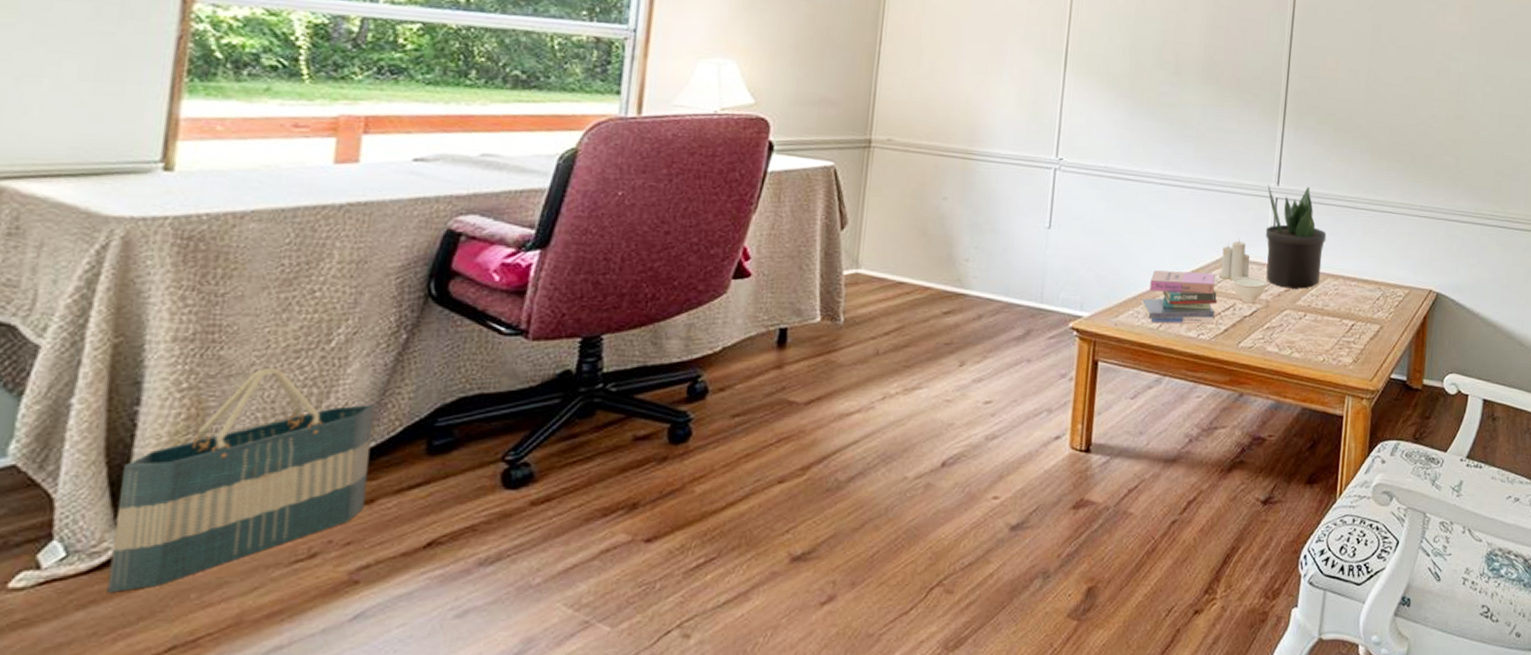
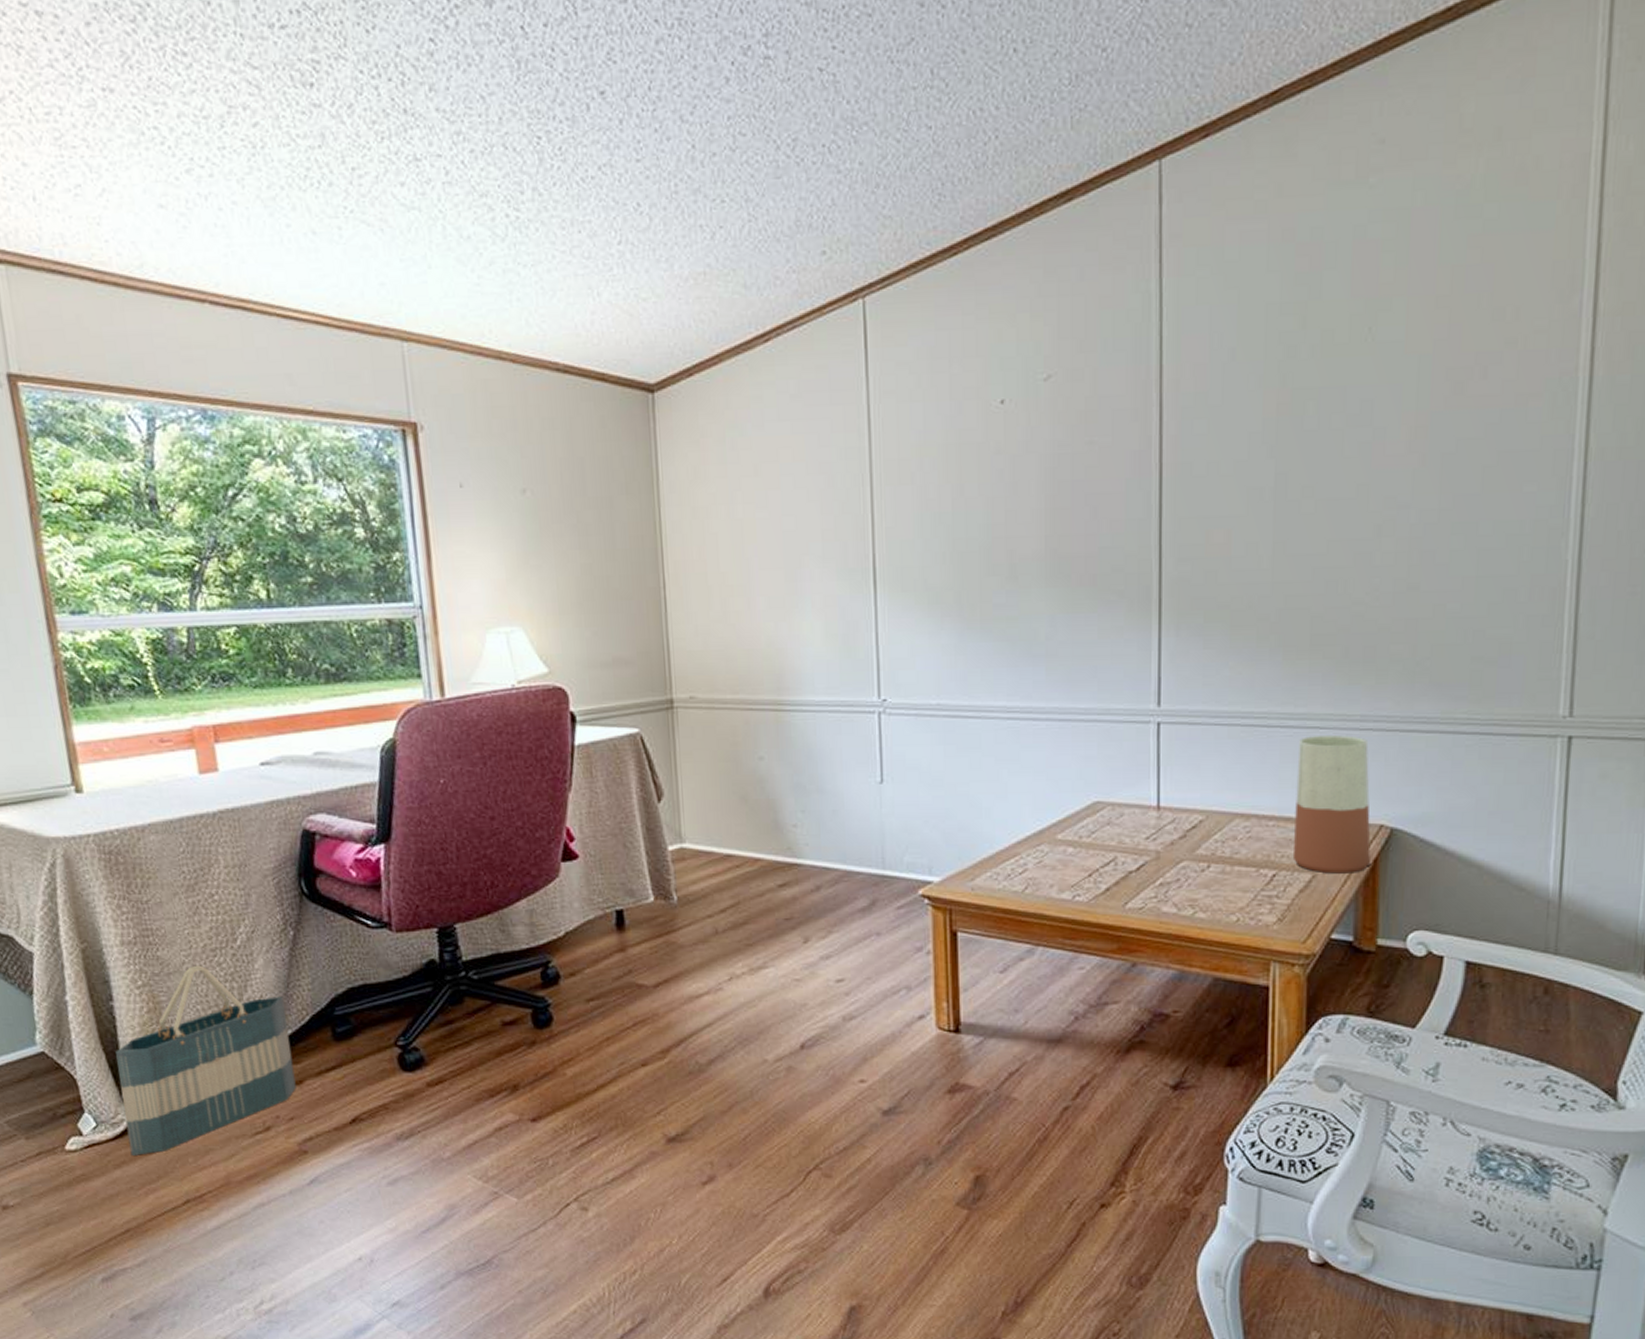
books: present [1140,270,1218,324] -> none [999,822,1094,884]
candle: present [1220,239,1250,281] -> none [1094,778,1132,830]
bowl: present [1232,276,1268,304] -> none [1110,823,1156,857]
planter: present [1265,184,1327,289] -> none [1144,703,1230,834]
vase: none [1368,218,1425,327] -> present [1294,735,1371,874]

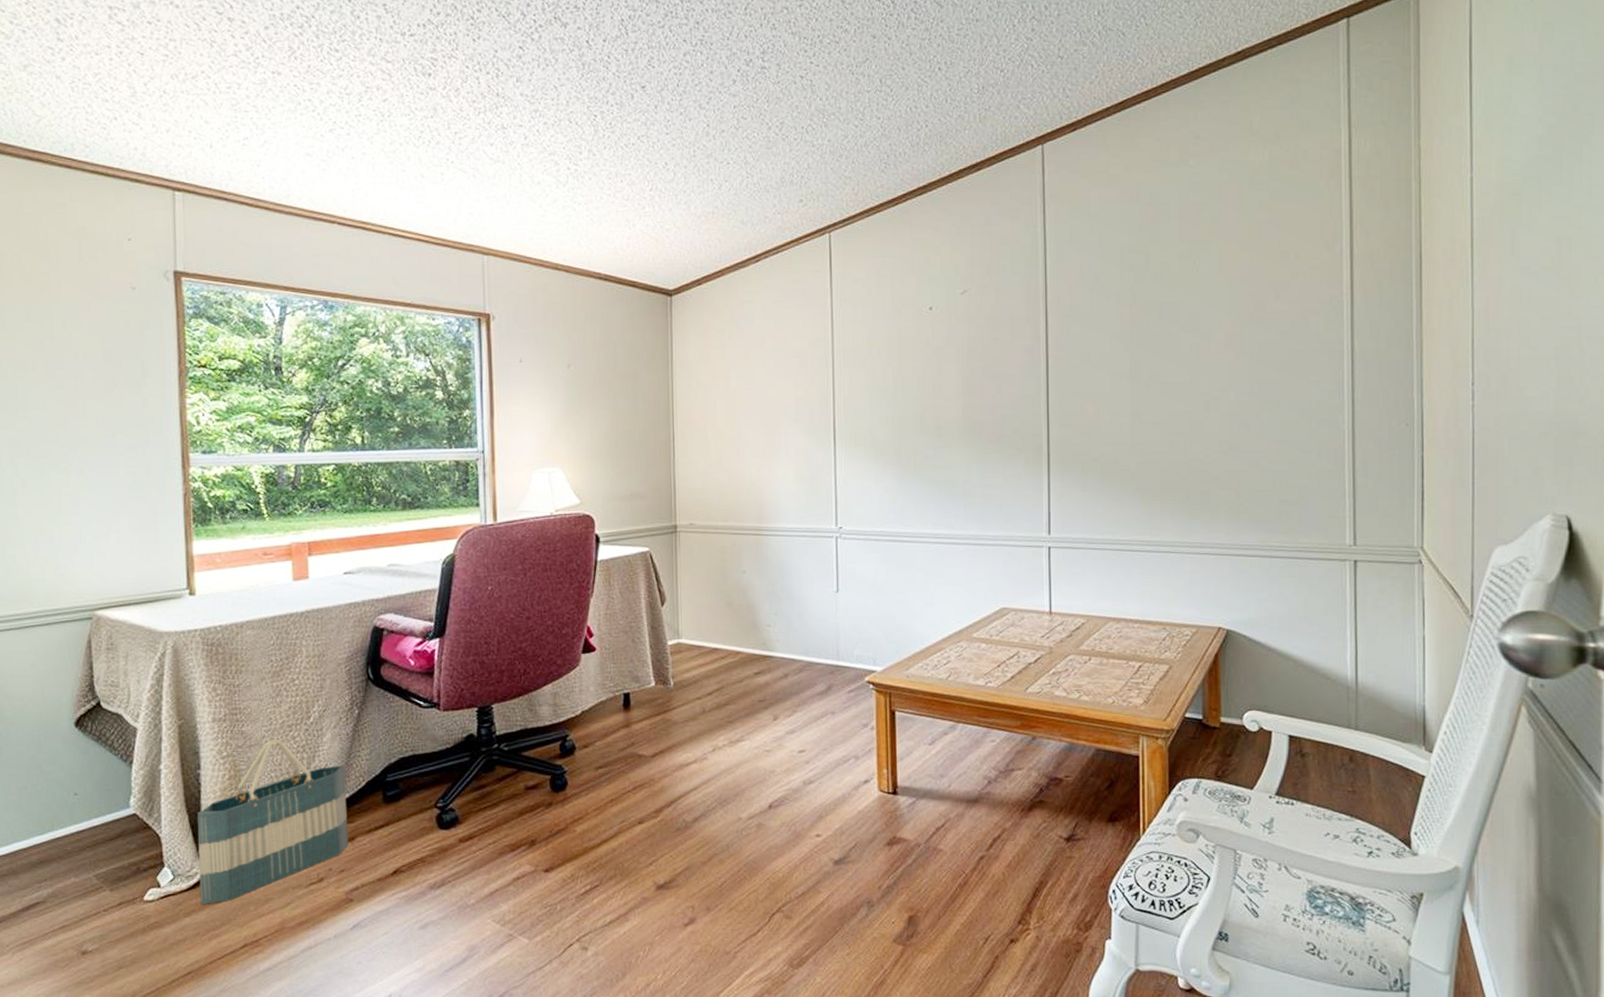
vase: present [1294,735,1371,874] -> none [1154,558,1212,665]

